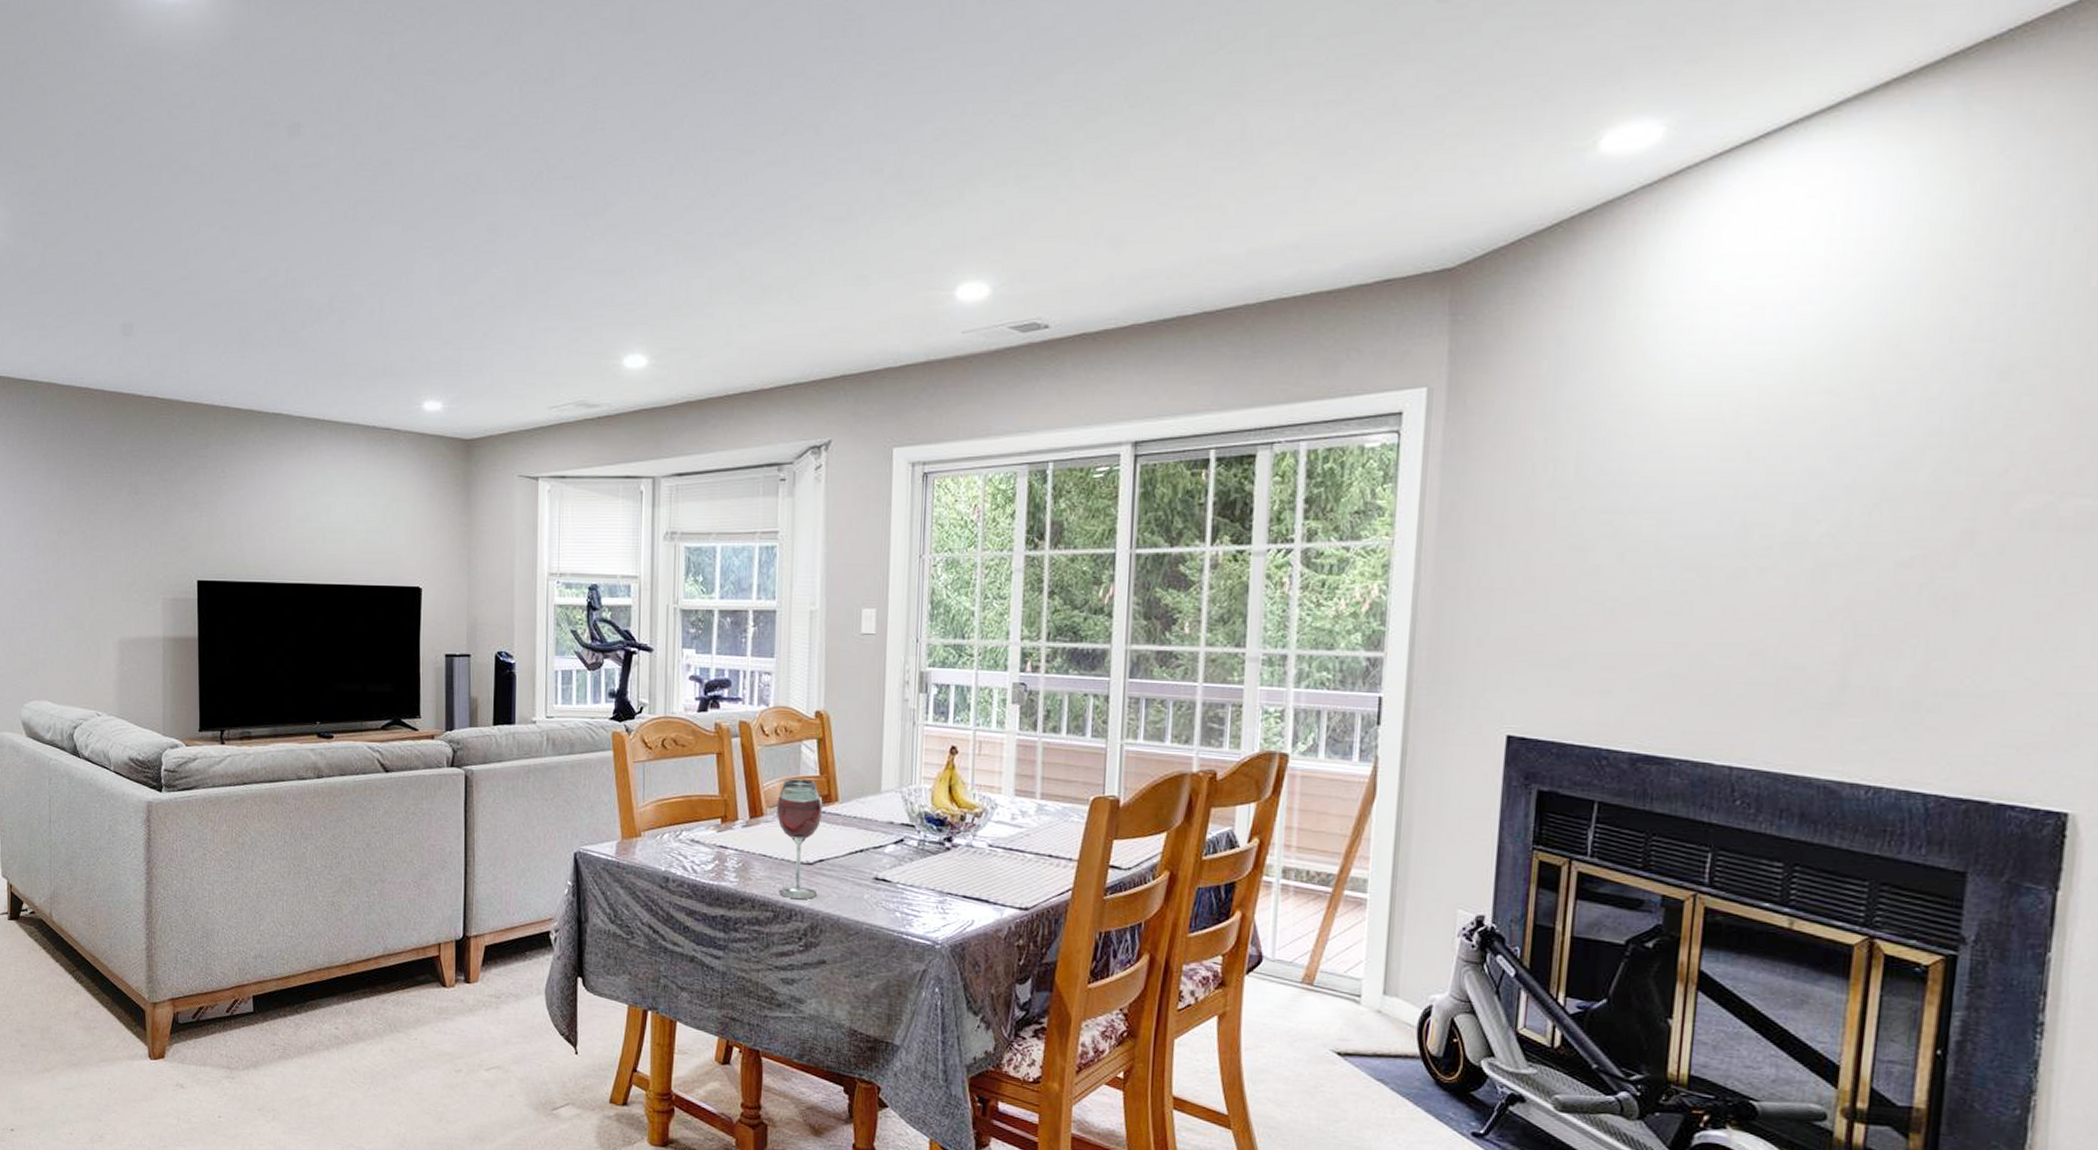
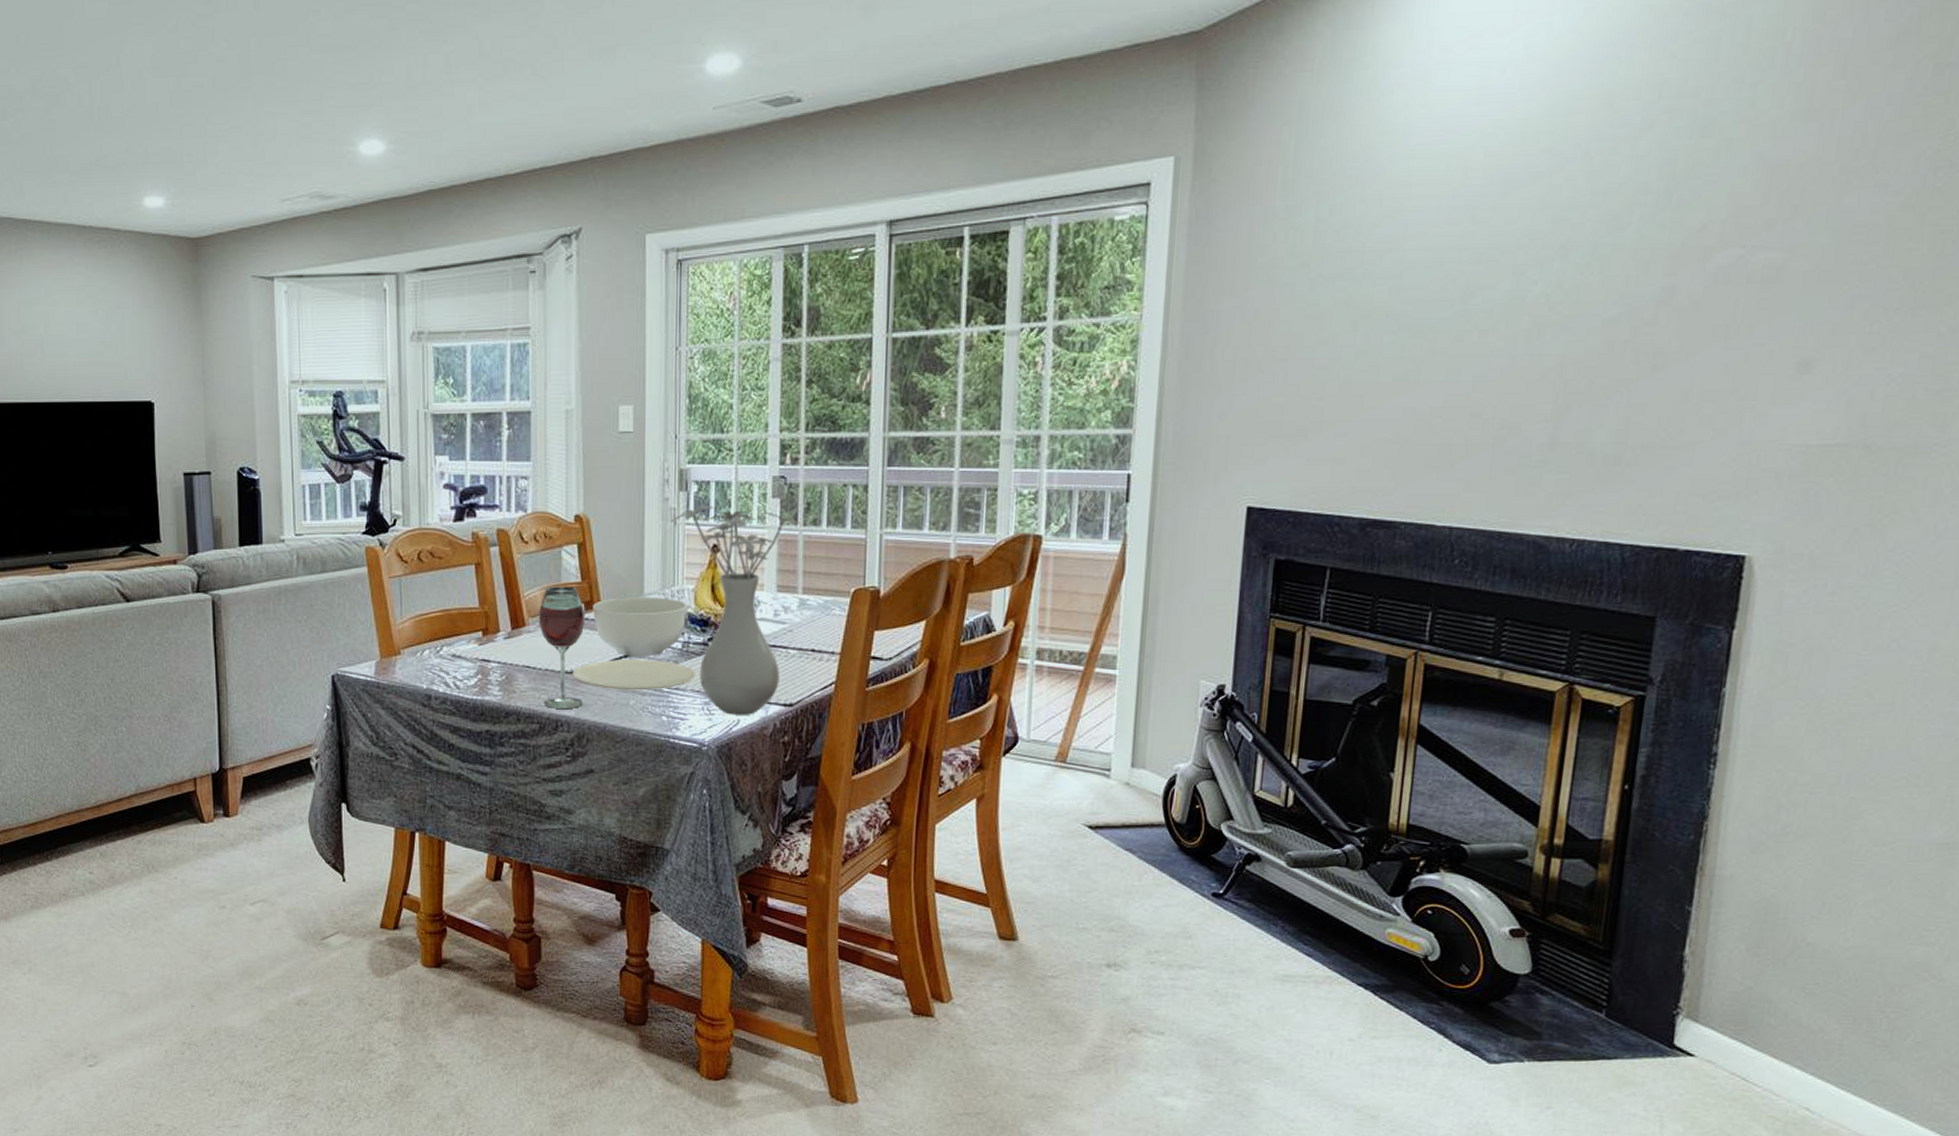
plate: none [807,853,932,886] -> present [572,660,697,691]
bowl: none [830,793,925,853] -> present [593,597,688,657]
vase: none [910,707,1043,916] -> present [671,504,804,715]

